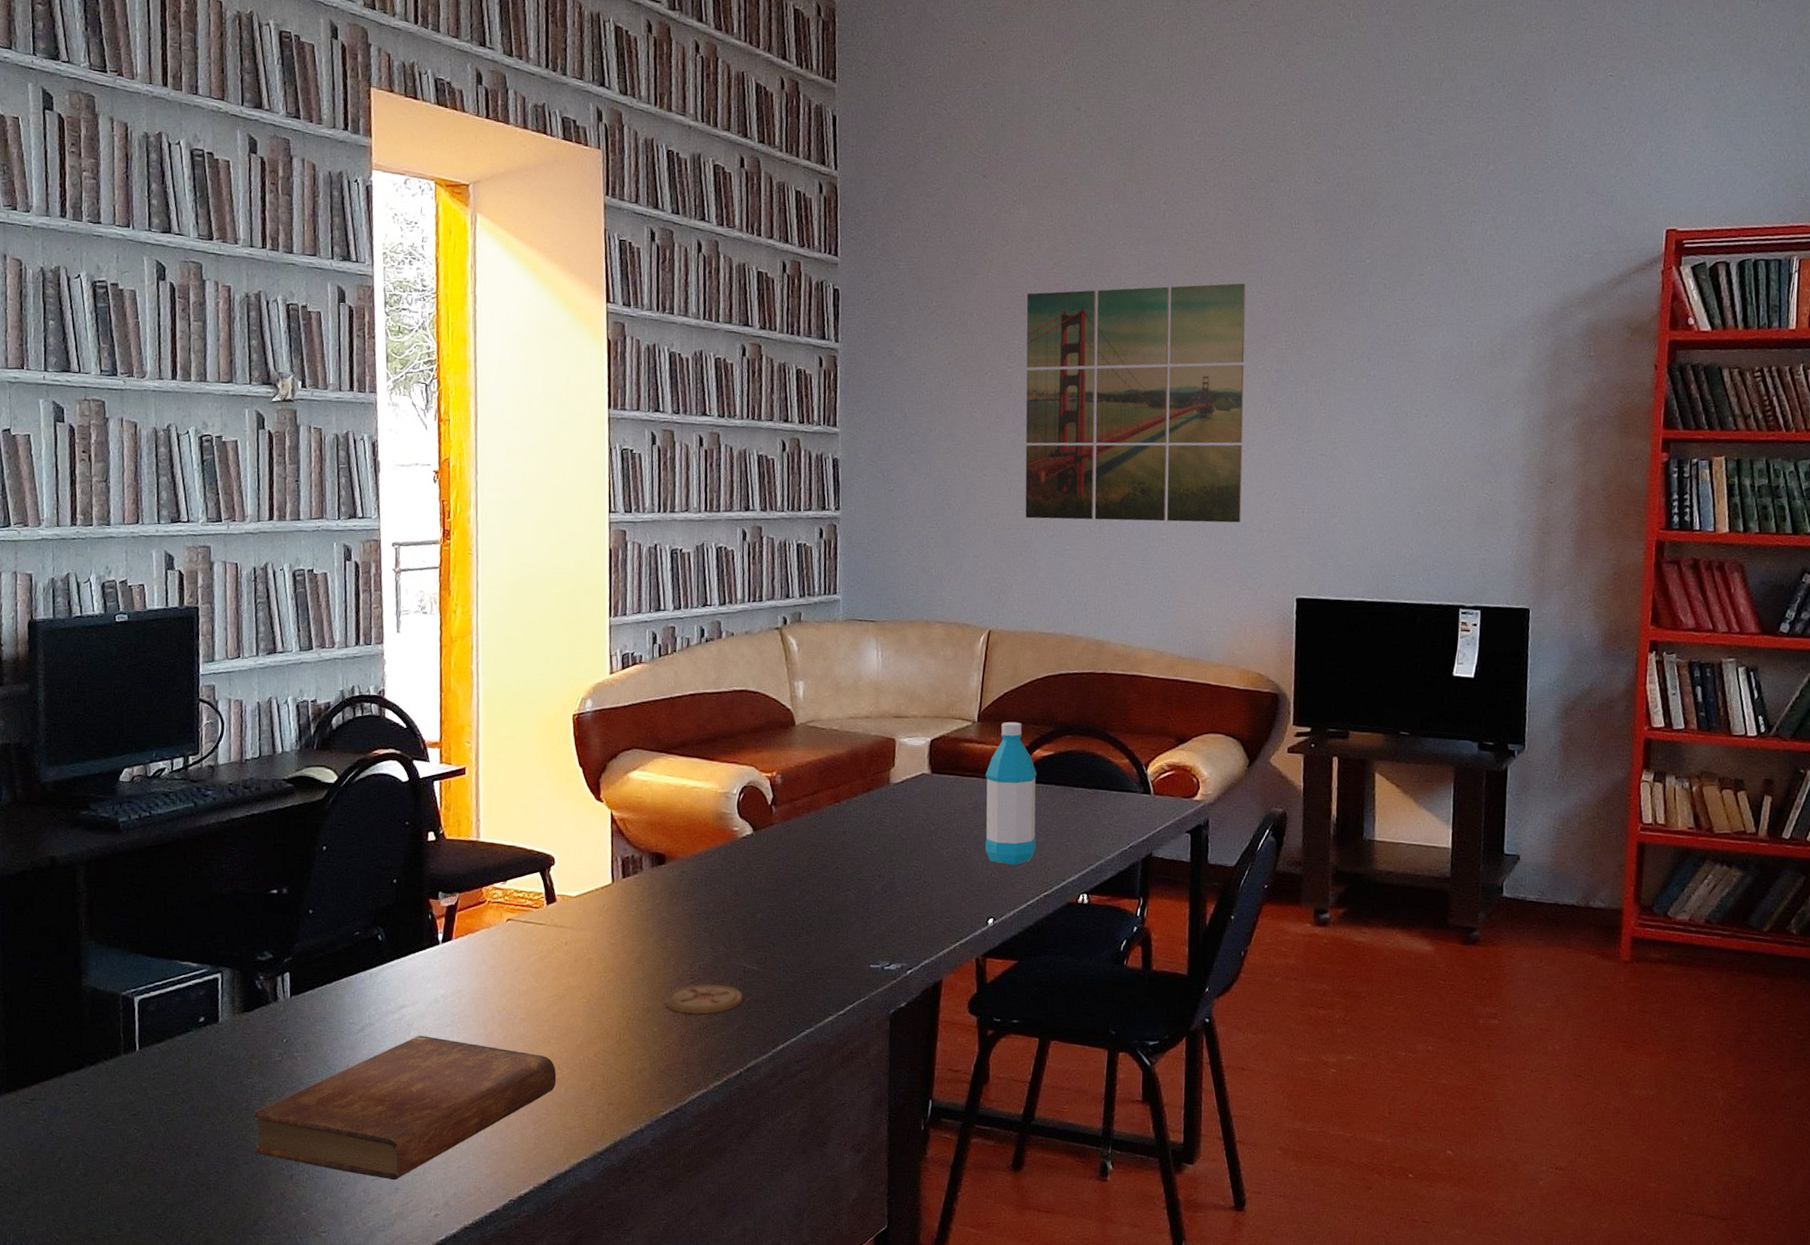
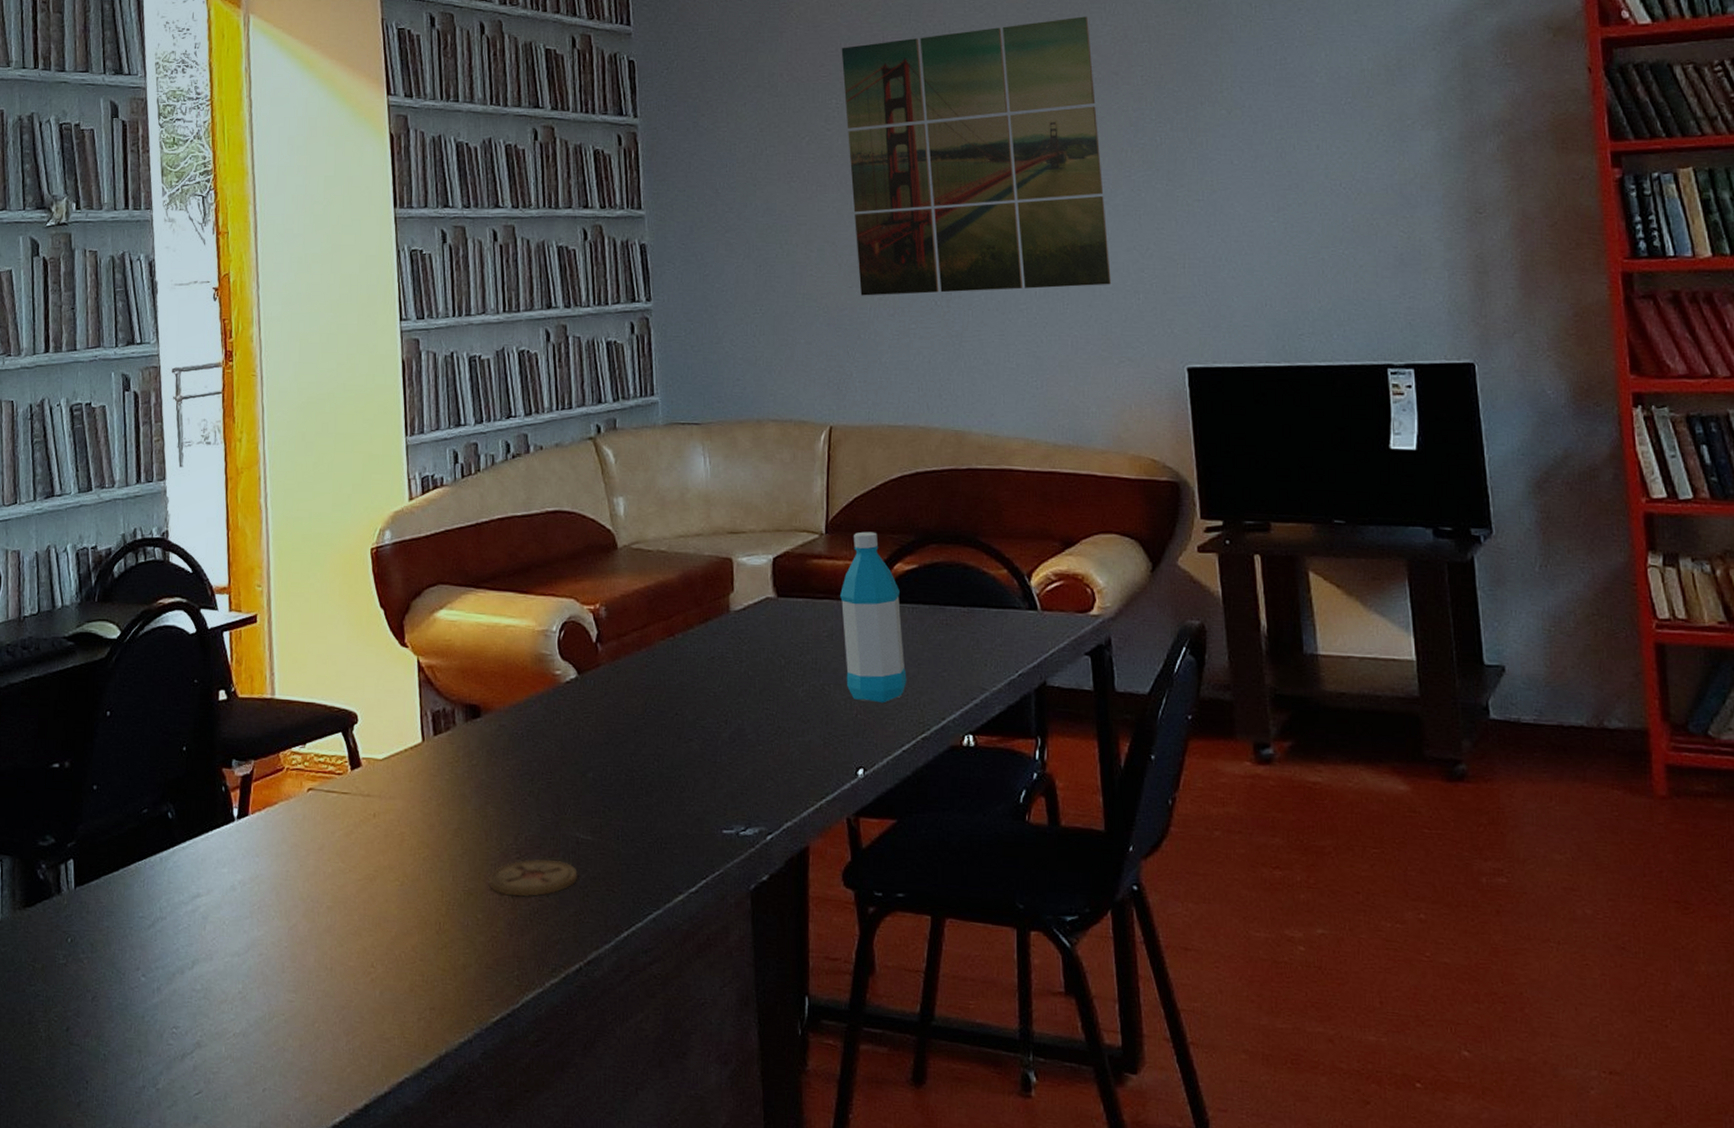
bible: present [254,1035,557,1181] -> none [37,930,370,1107]

